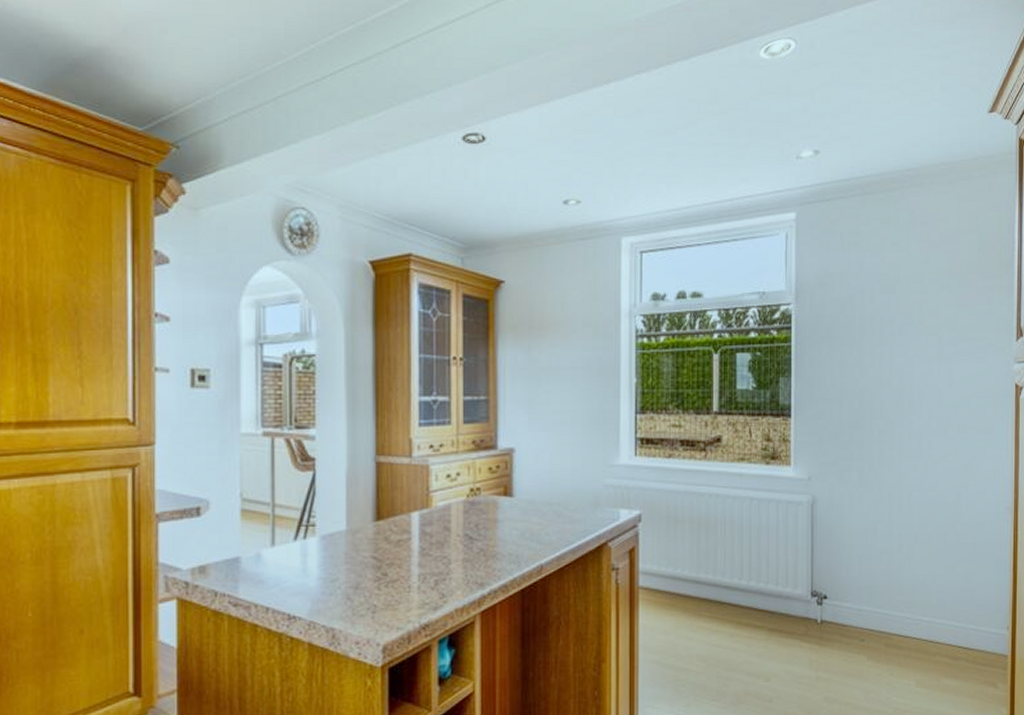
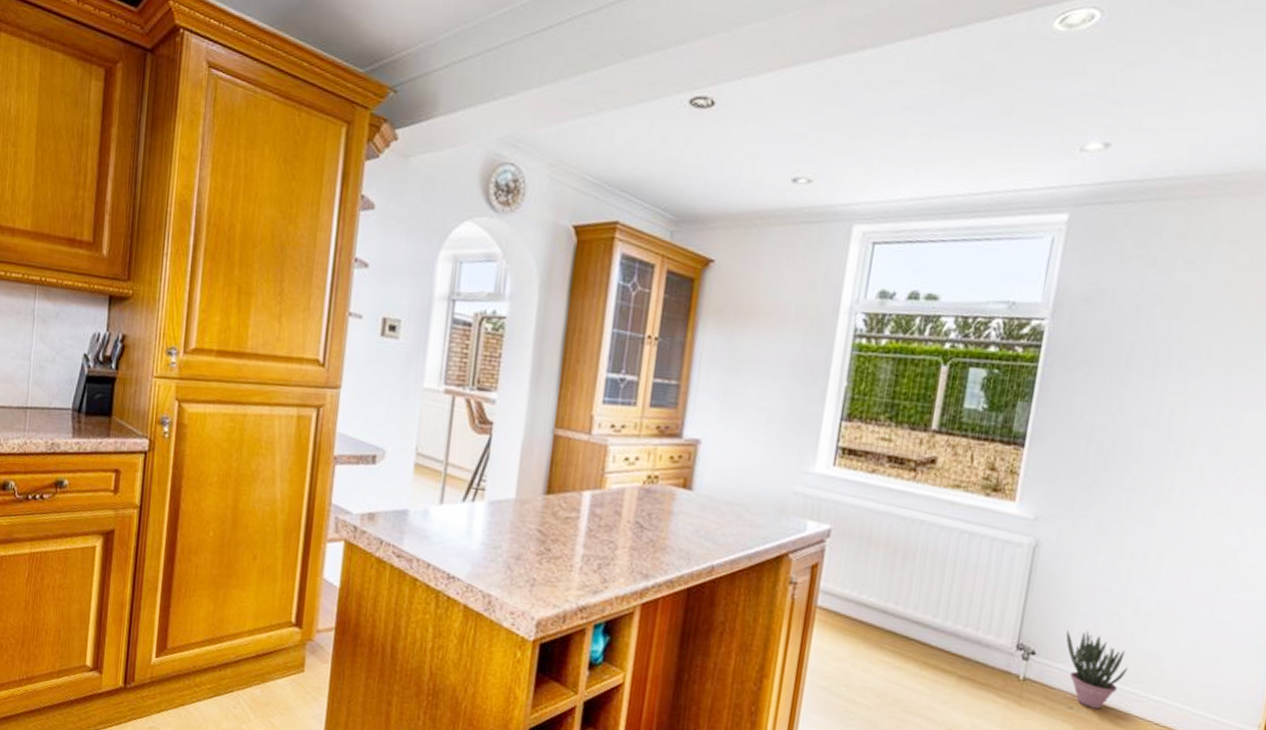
potted plant: none [849,570,902,637] -> present [1066,630,1128,709]

